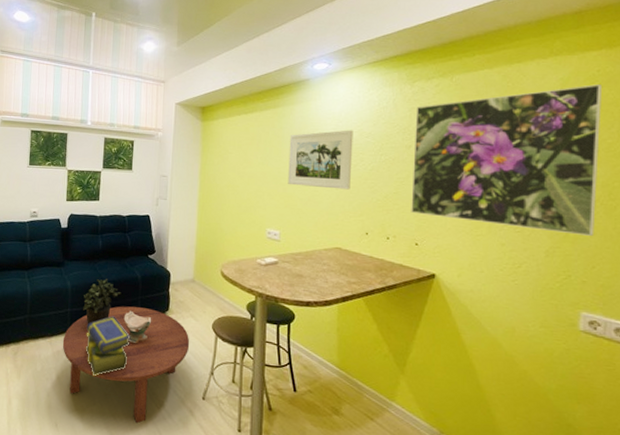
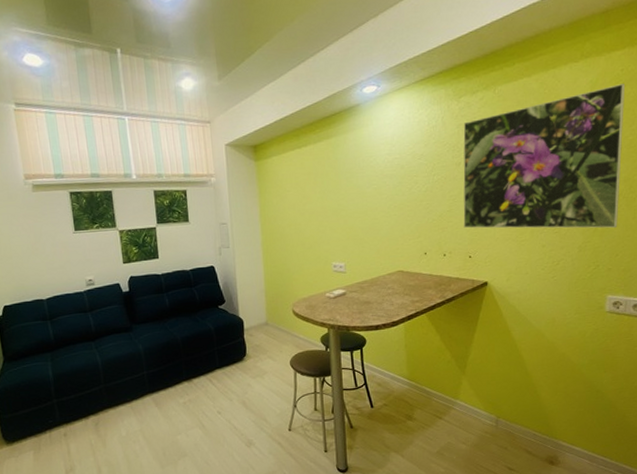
coffee table: present [62,306,190,424] -> none [143,357,271,464]
potted plant: present [83,279,121,325] -> none [158,336,197,383]
stack of books: present [85,316,131,376] -> none [166,370,213,430]
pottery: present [123,310,152,344] -> none [202,362,231,393]
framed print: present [288,130,353,190] -> none [345,153,408,216]

